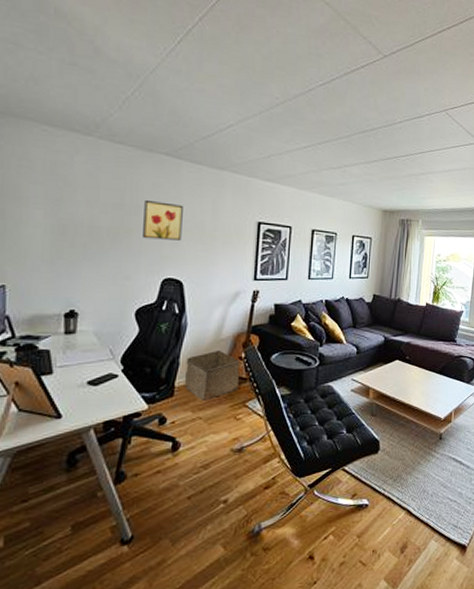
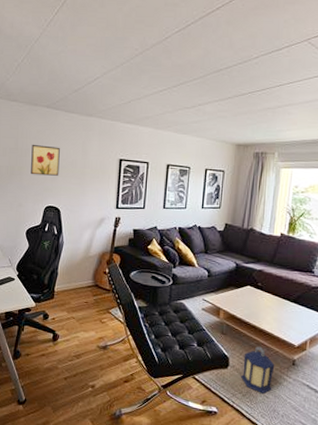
storage bin: present [184,350,240,401] -> none [61,265,105,305]
lantern: none [391,425,424,475] -> present [240,347,275,394]

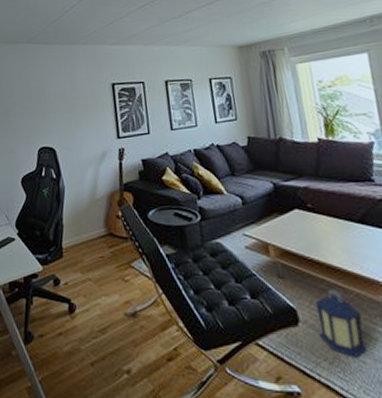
wall art: present [31,144,60,176] -> none [16,81,49,116]

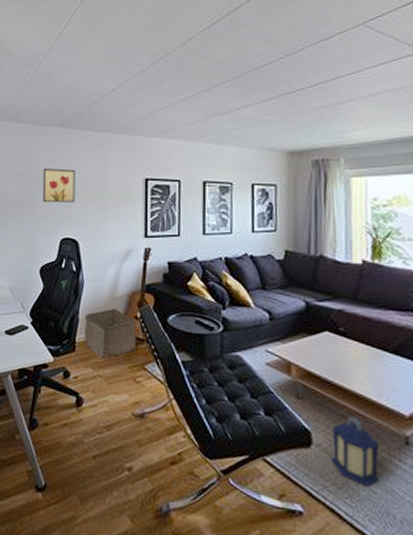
wall art: none [16,81,49,116] -> present [43,168,75,203]
storage bin: none [69,209,122,262] -> present [84,308,137,359]

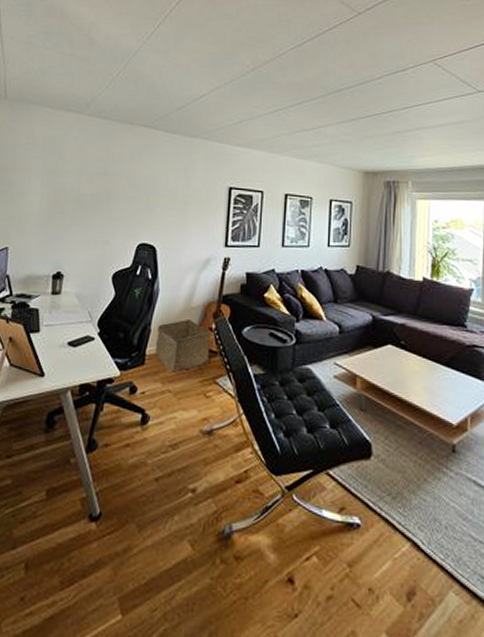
wall art: present [43,168,75,203] -> none [121,168,158,207]
lantern: present [330,417,380,487] -> none [387,427,431,495]

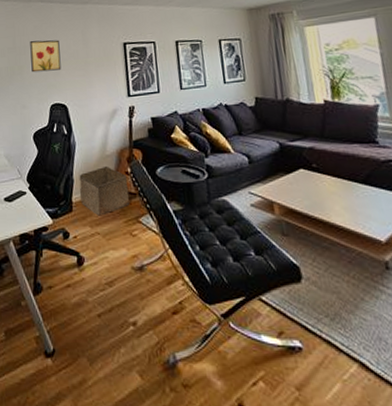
wall art: none [121,168,158,207] -> present [30,39,61,73]

